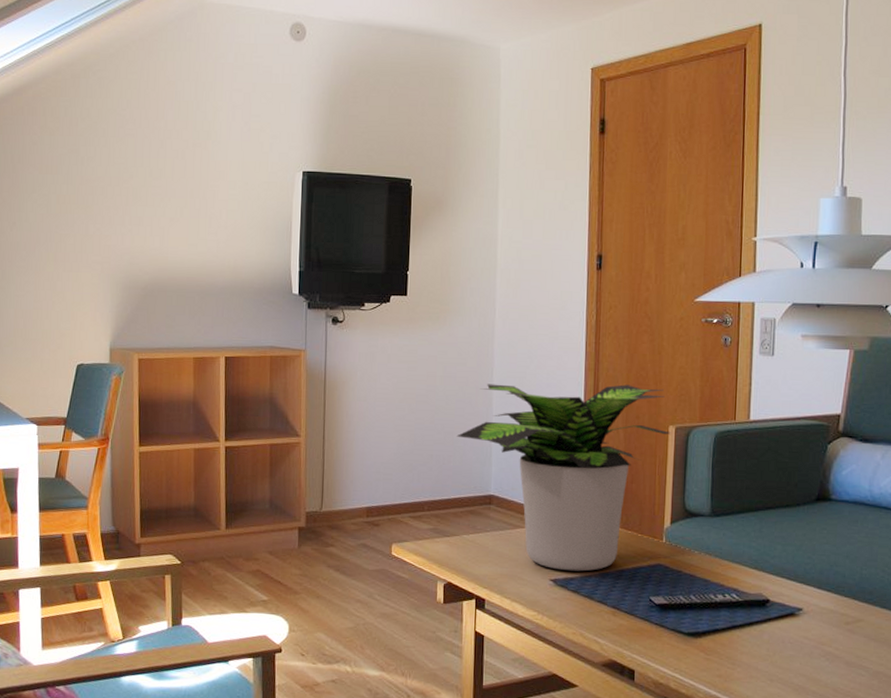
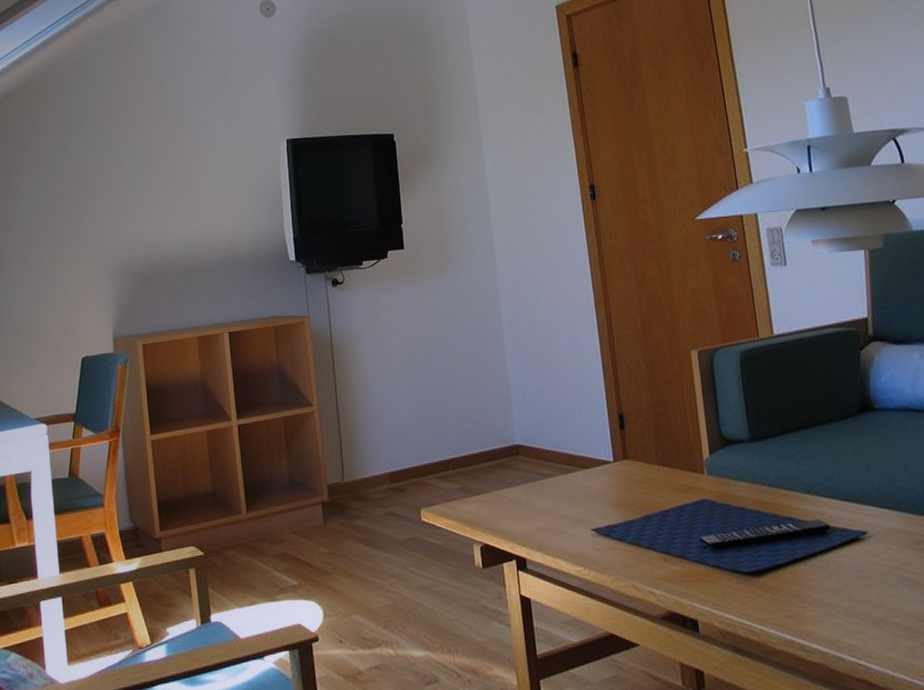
potted plant: present [456,384,671,572] -> none [472,313,694,518]

